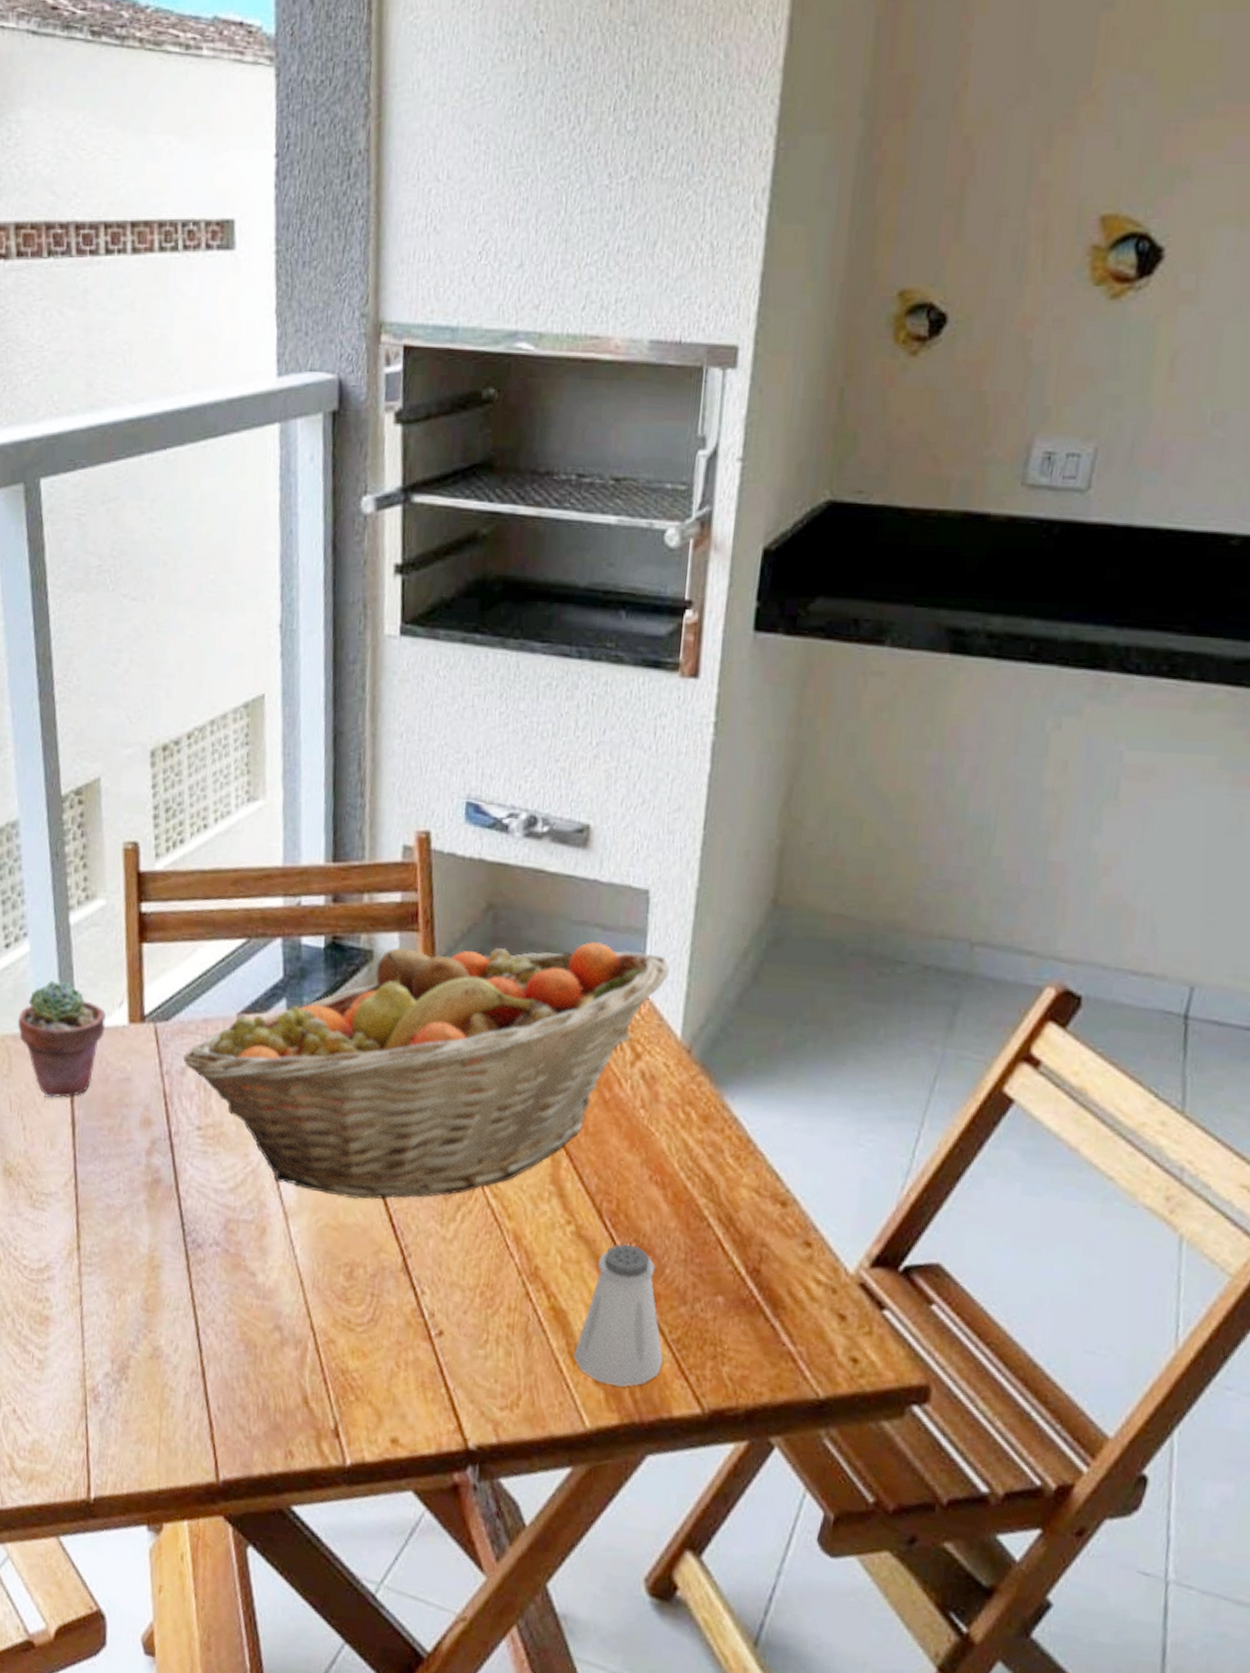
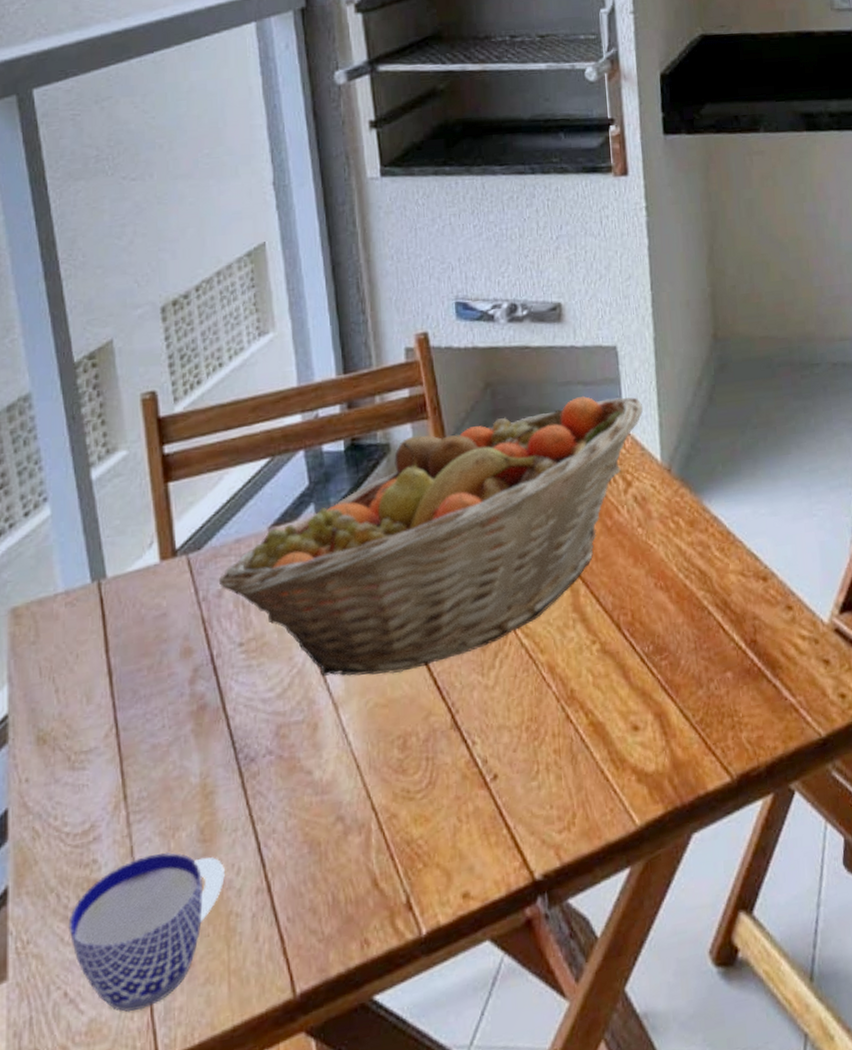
potted succulent: present [18,980,106,1099] -> none [43,534,136,655]
cup: none [20,1308,164,1447] -> present [68,852,225,1013]
saltshaker: present [573,1243,664,1388] -> none [615,647,692,780]

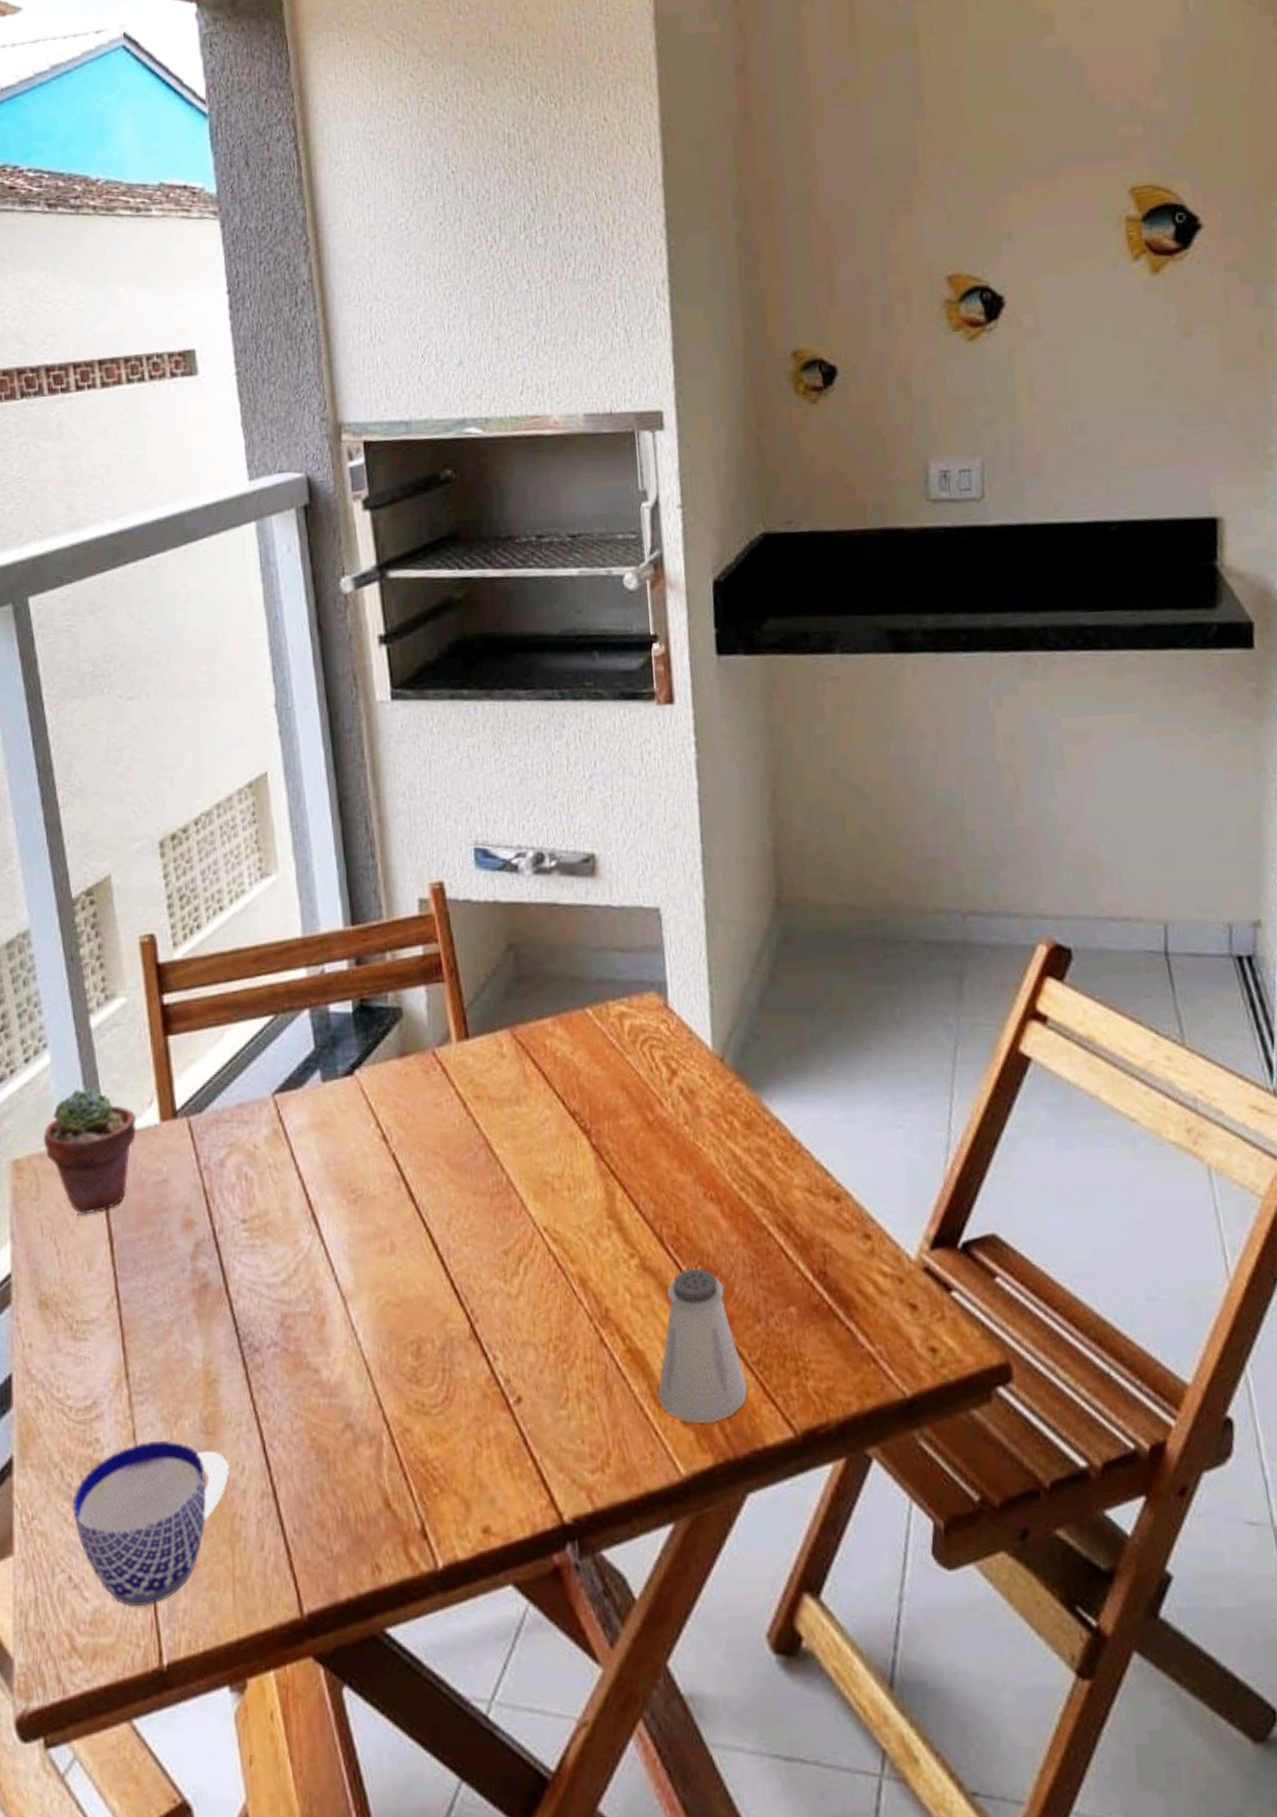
potted succulent: none [43,534,136,655] -> present [44,1087,136,1217]
fruit basket: present [219,395,644,676] -> none [221,964,692,1270]
saltshaker: none [615,647,692,780] -> present [657,1268,748,1424]

